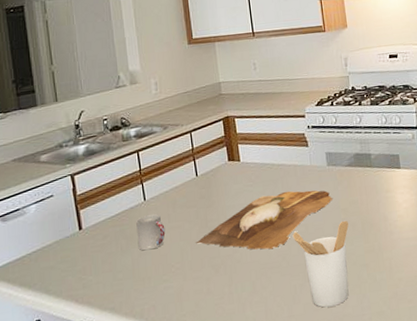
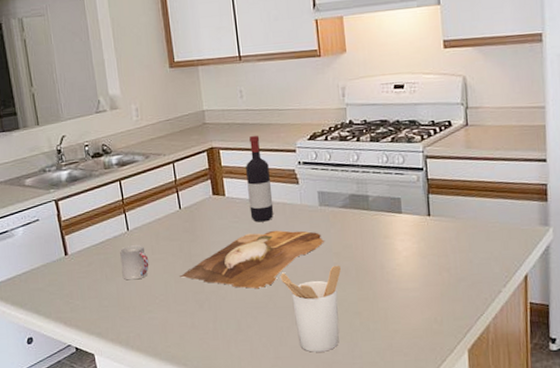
wine bottle: none [259,103,286,185] -> present [246,135,274,222]

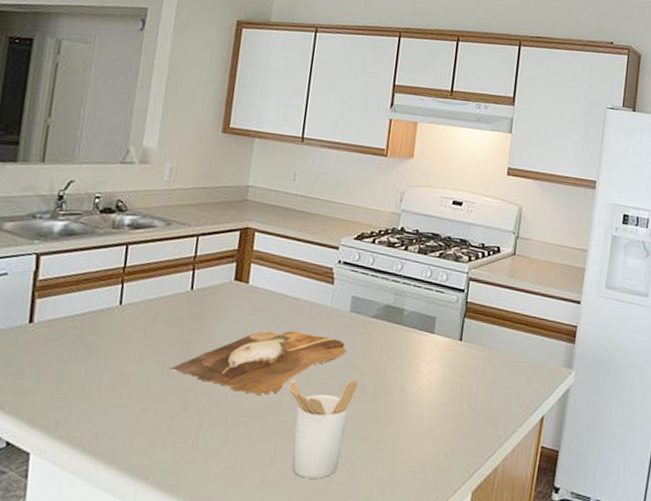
cup: present [120,245,149,281] -> none [97,323,137,366]
wine bottle: present [246,135,274,222] -> none [271,223,306,320]

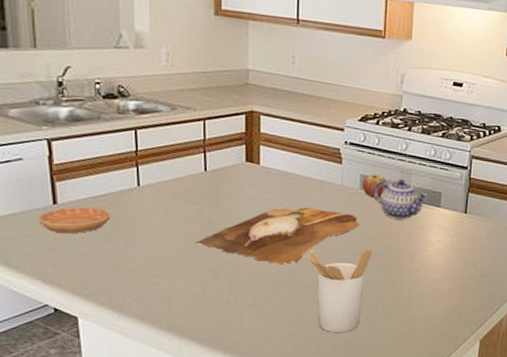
saucer: none [9,326,87,356] -> present [38,206,111,234]
fruit: none [352,295,379,322] -> present [362,173,387,198]
teapot: none [364,302,421,347] -> present [373,179,428,220]

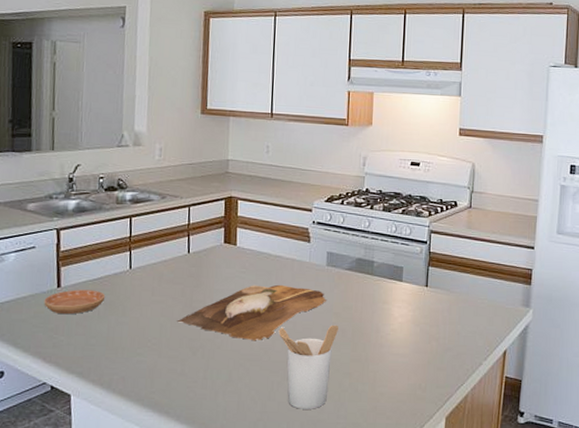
fruit: present [362,173,387,198] -> none [328,251,352,274]
teapot: present [373,179,428,220] -> none [339,255,390,295]

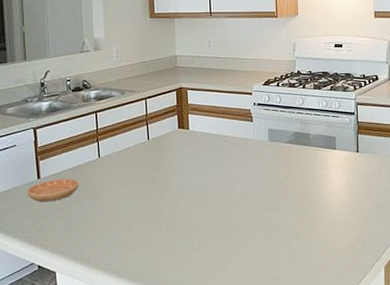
cutting board: present [176,284,326,341] -> none [142,160,271,212]
utensil holder: present [278,324,338,409] -> none [231,192,284,269]

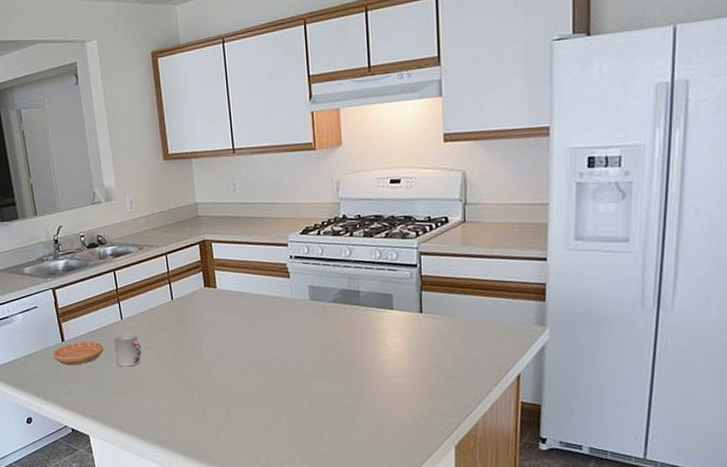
cup: none [90,171,116,203] -> present [114,333,142,367]

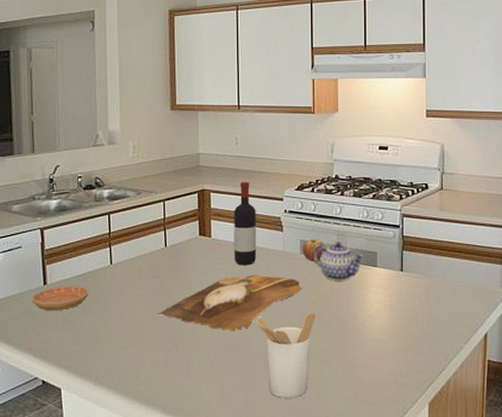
cup: present [114,333,142,367] -> none [100,280,129,315]
cutting board: none [170,323,314,380] -> present [157,274,302,331]
wine bottle: none [237,228,265,315] -> present [234,181,257,265]
utensil holder: none [269,358,330,442] -> present [256,312,315,398]
fruit: none [311,283,336,307] -> present [302,238,325,262]
teapot: none [323,285,378,326] -> present [313,242,364,281]

